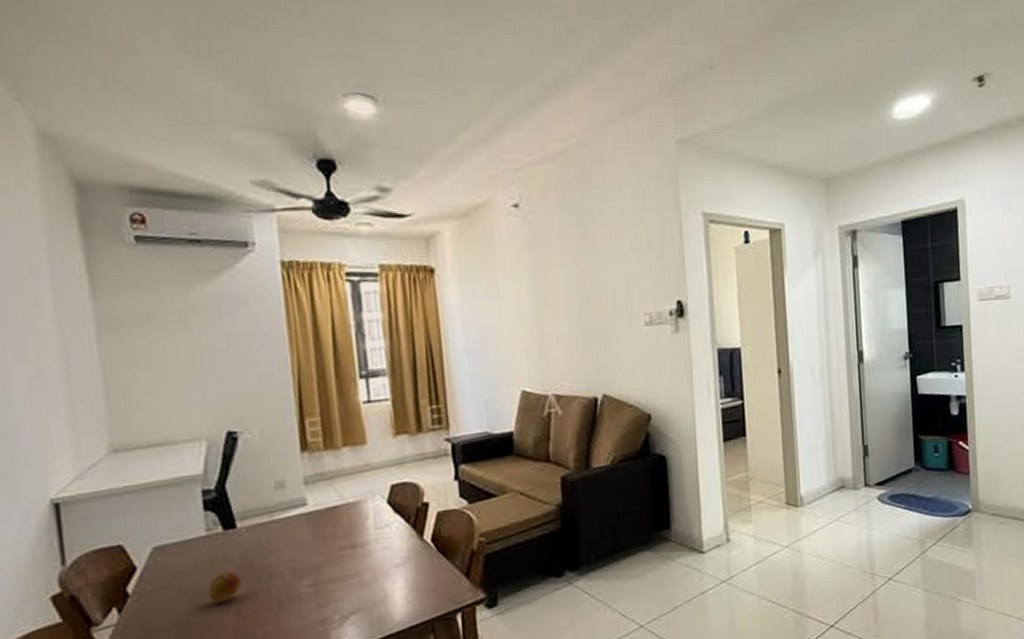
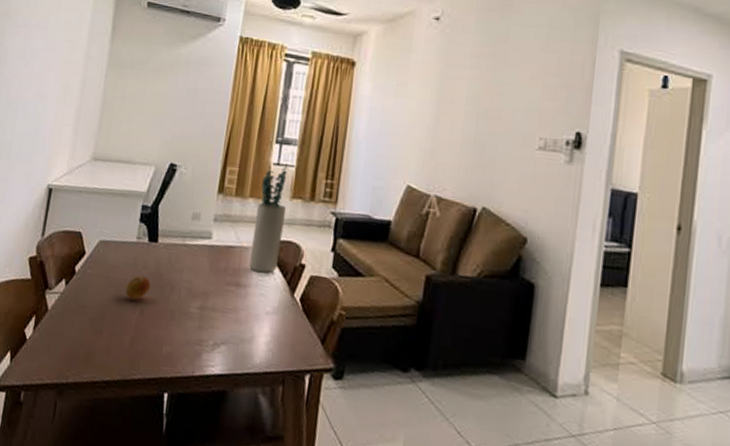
vase: none [354,398,397,527] -> present [249,163,289,274]

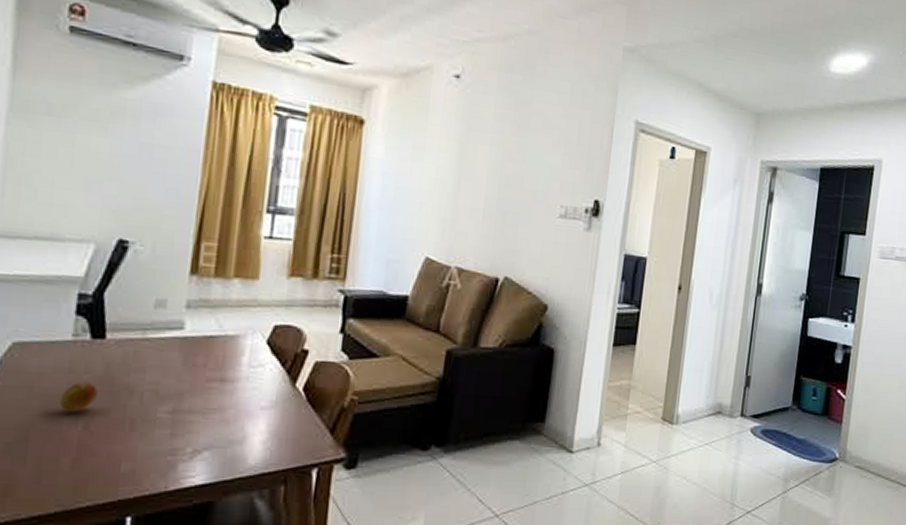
vase: present [249,163,289,274] -> none [237,236,285,364]

